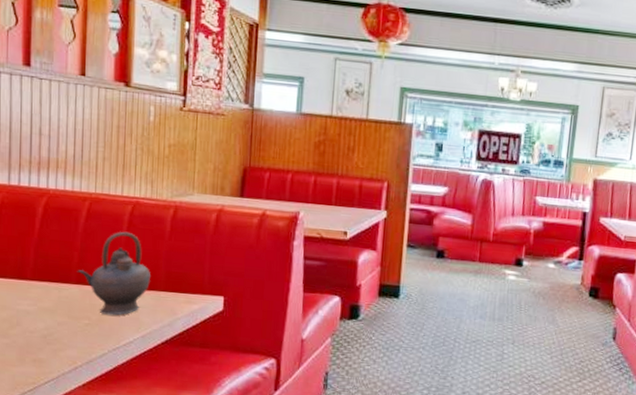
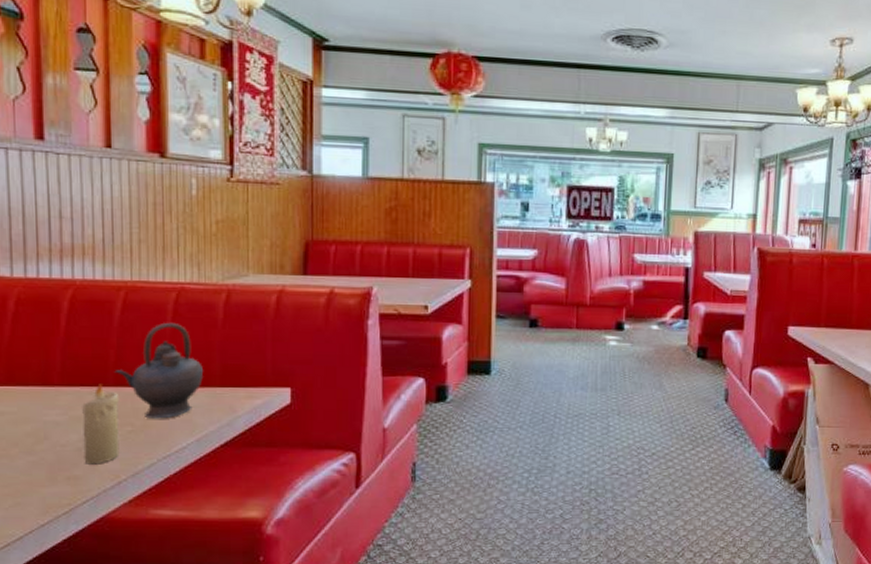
candle: none [48,281,80,351] -> present [82,384,120,465]

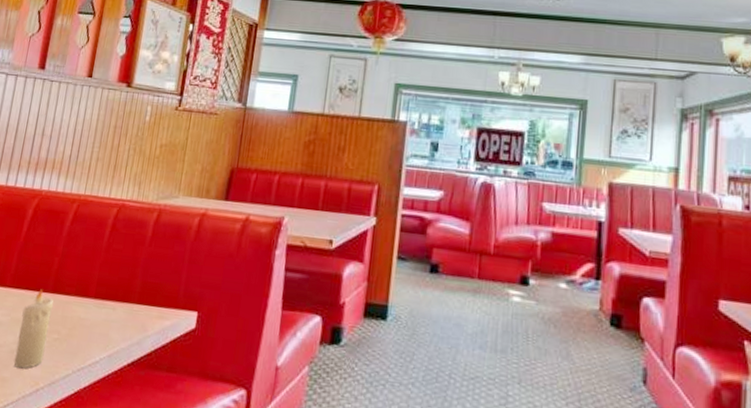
teapot: present [114,322,203,419] -> none [54,236,126,330]

